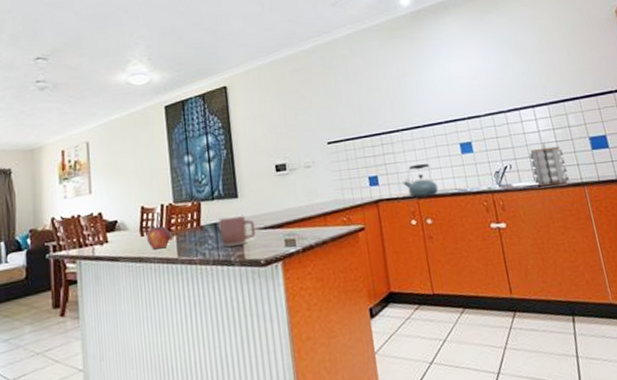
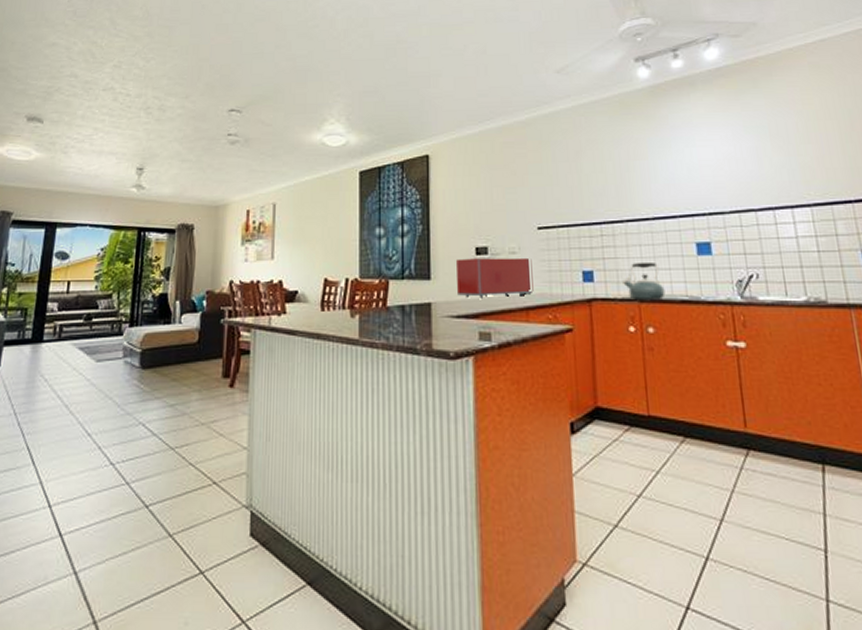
fruit: present [146,226,170,250] -> none [327,302,352,327]
mug: present [219,215,256,247] -> none [407,299,448,333]
microwave: none [259,171,329,211] -> present [456,258,534,299]
spice rack: present [529,142,569,187] -> none [783,251,831,305]

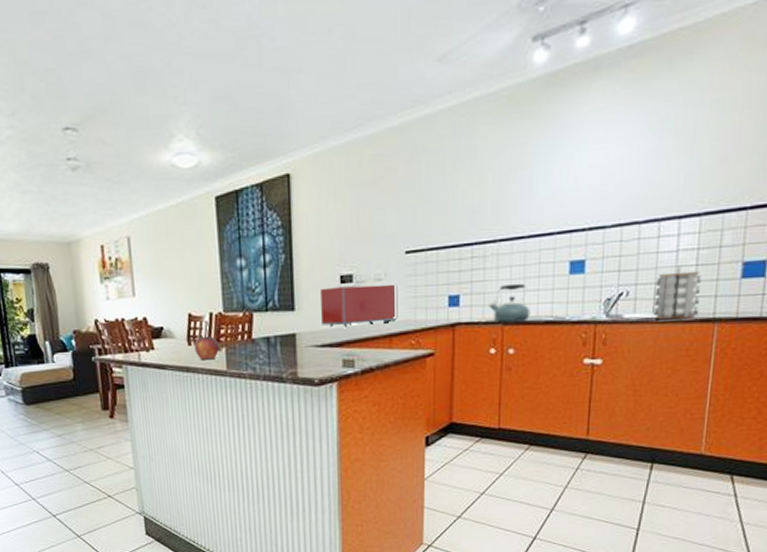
fruit: none [327,302,352,327] -> present [193,336,219,360]
spice rack: none [783,251,831,305] -> present [654,265,701,321]

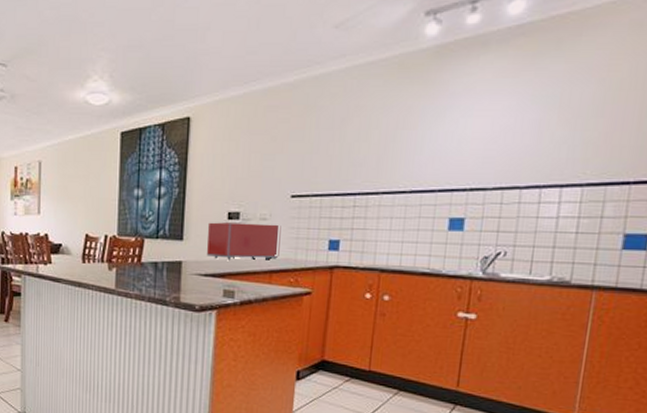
fruit: present [193,336,219,360] -> none [87,256,110,278]
kettle: present [489,283,531,324] -> none [367,234,408,272]
spice rack: present [654,265,701,321] -> none [531,231,581,285]

